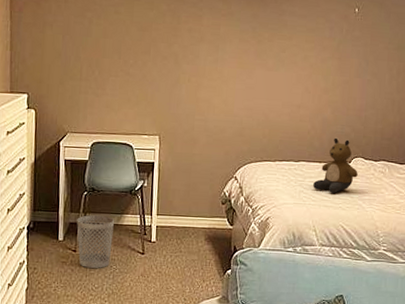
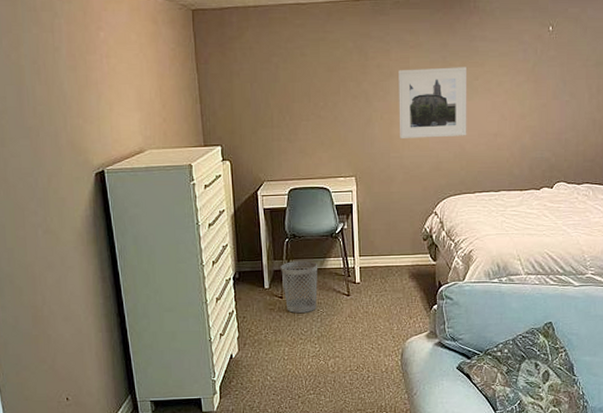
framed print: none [205,36,275,105] -> present [399,67,467,138]
bear: present [313,137,358,193] -> none [515,163,561,221]

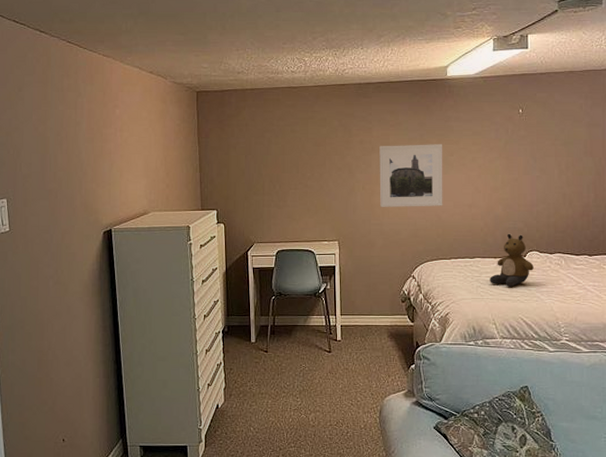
wastebasket: present [281,261,318,313] -> none [267,318,302,367]
bear: none [515,163,561,221] -> present [490,233,534,287]

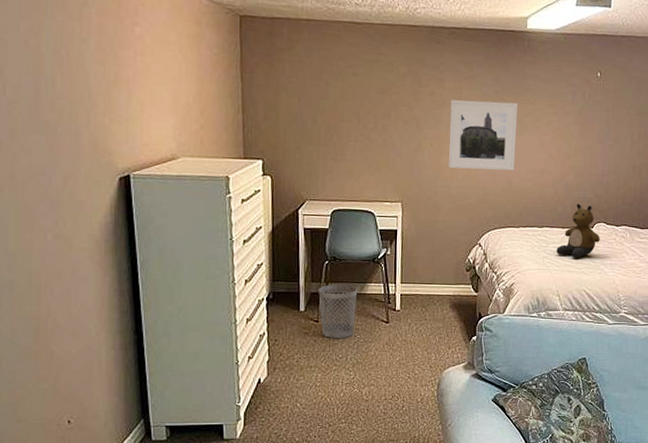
wastebasket: none [267,318,302,367] -> present [318,285,358,338]

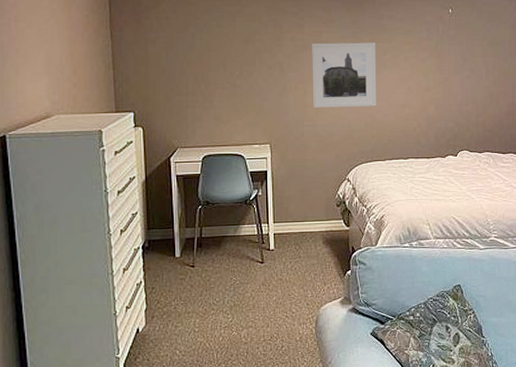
wastebasket: present [318,285,358,338] -> none [193,228,232,282]
bear: present [556,203,600,258] -> none [423,133,464,187]

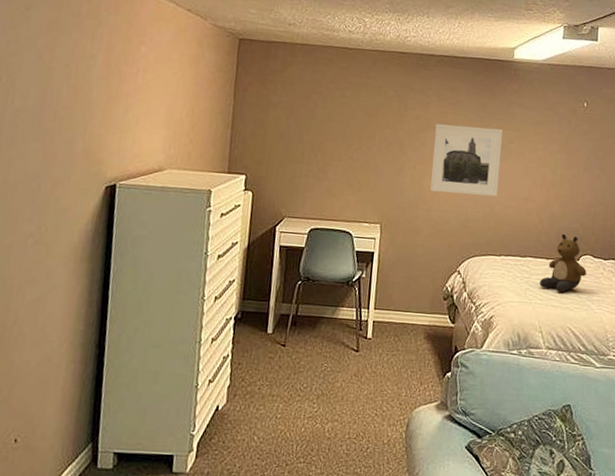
bear: none [423,133,464,187] -> present [540,233,587,292]

